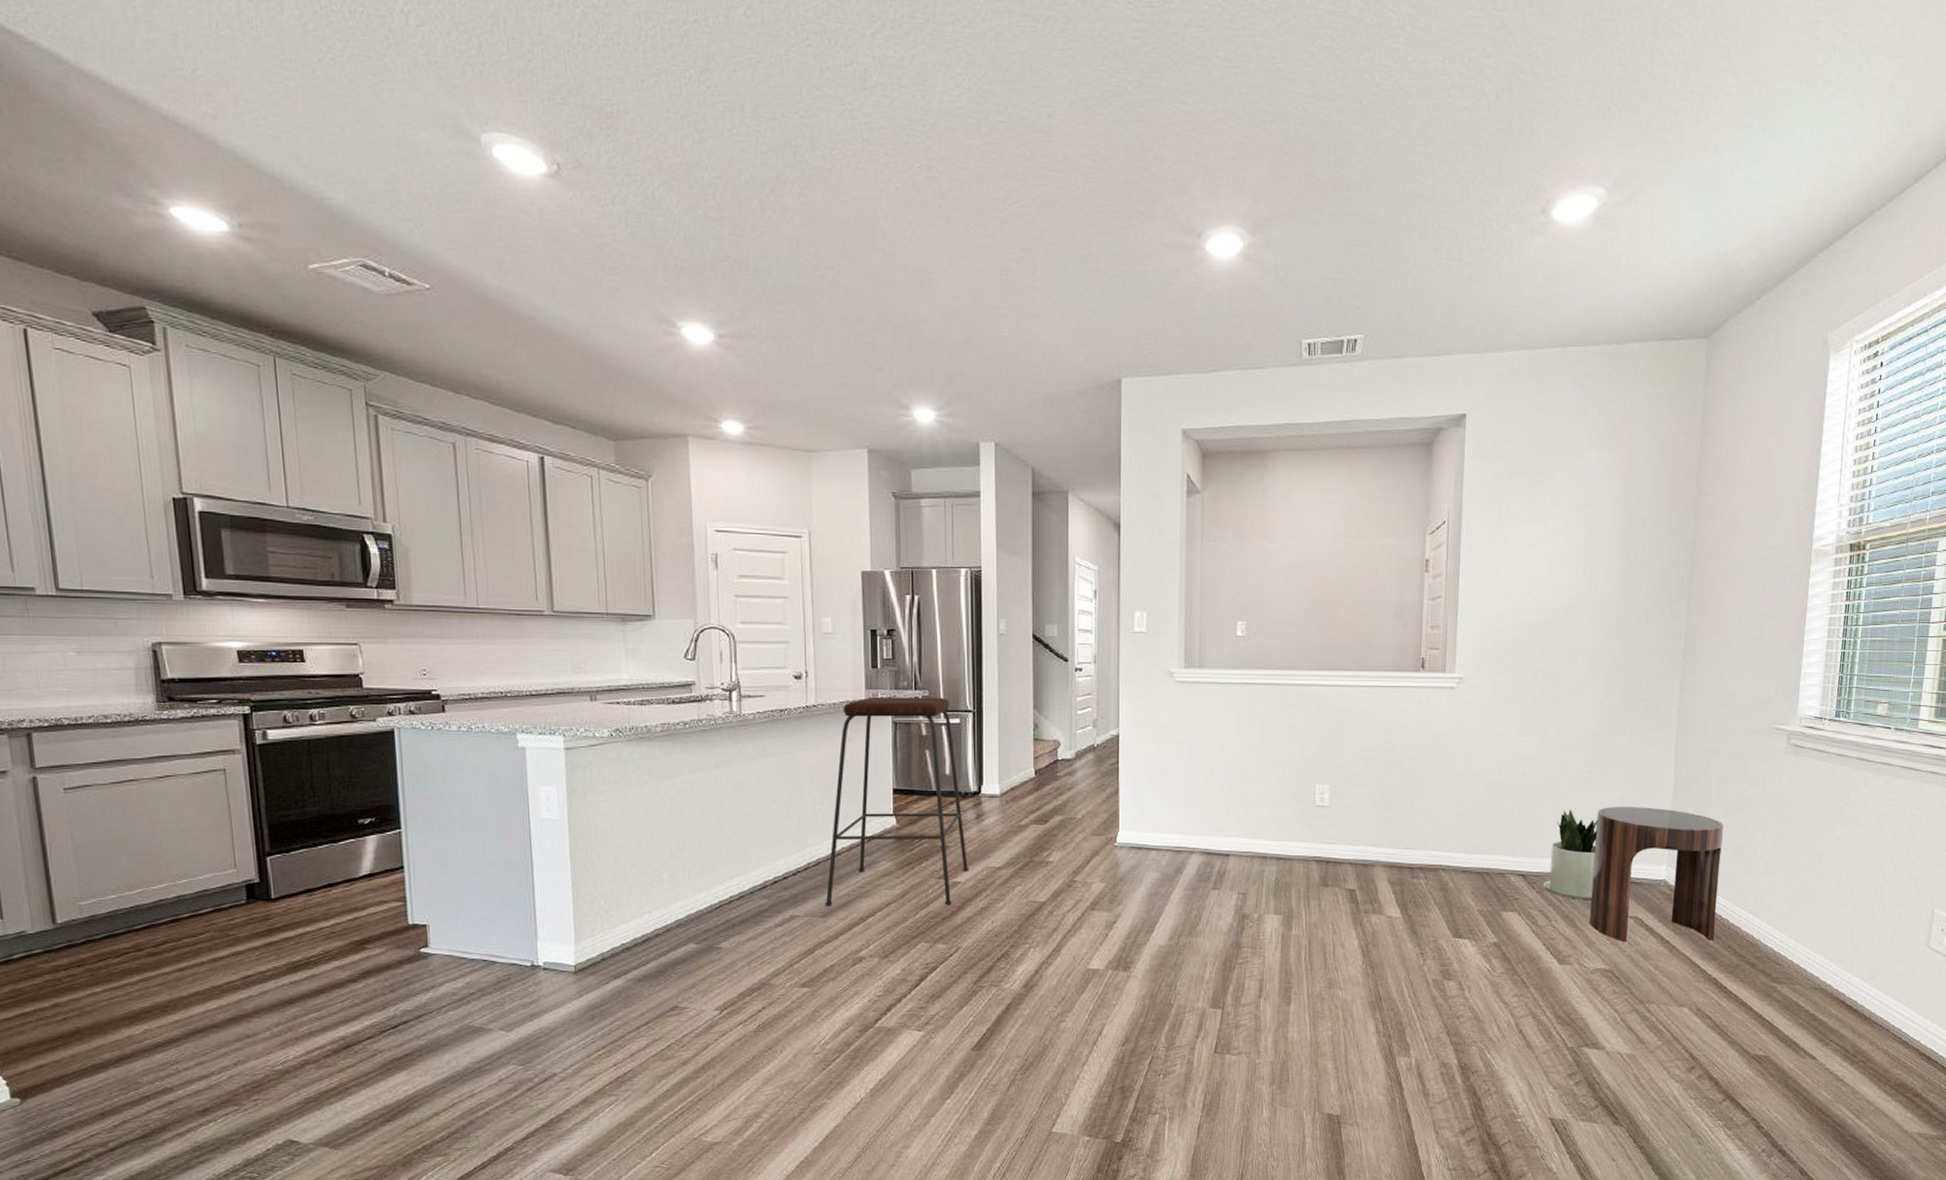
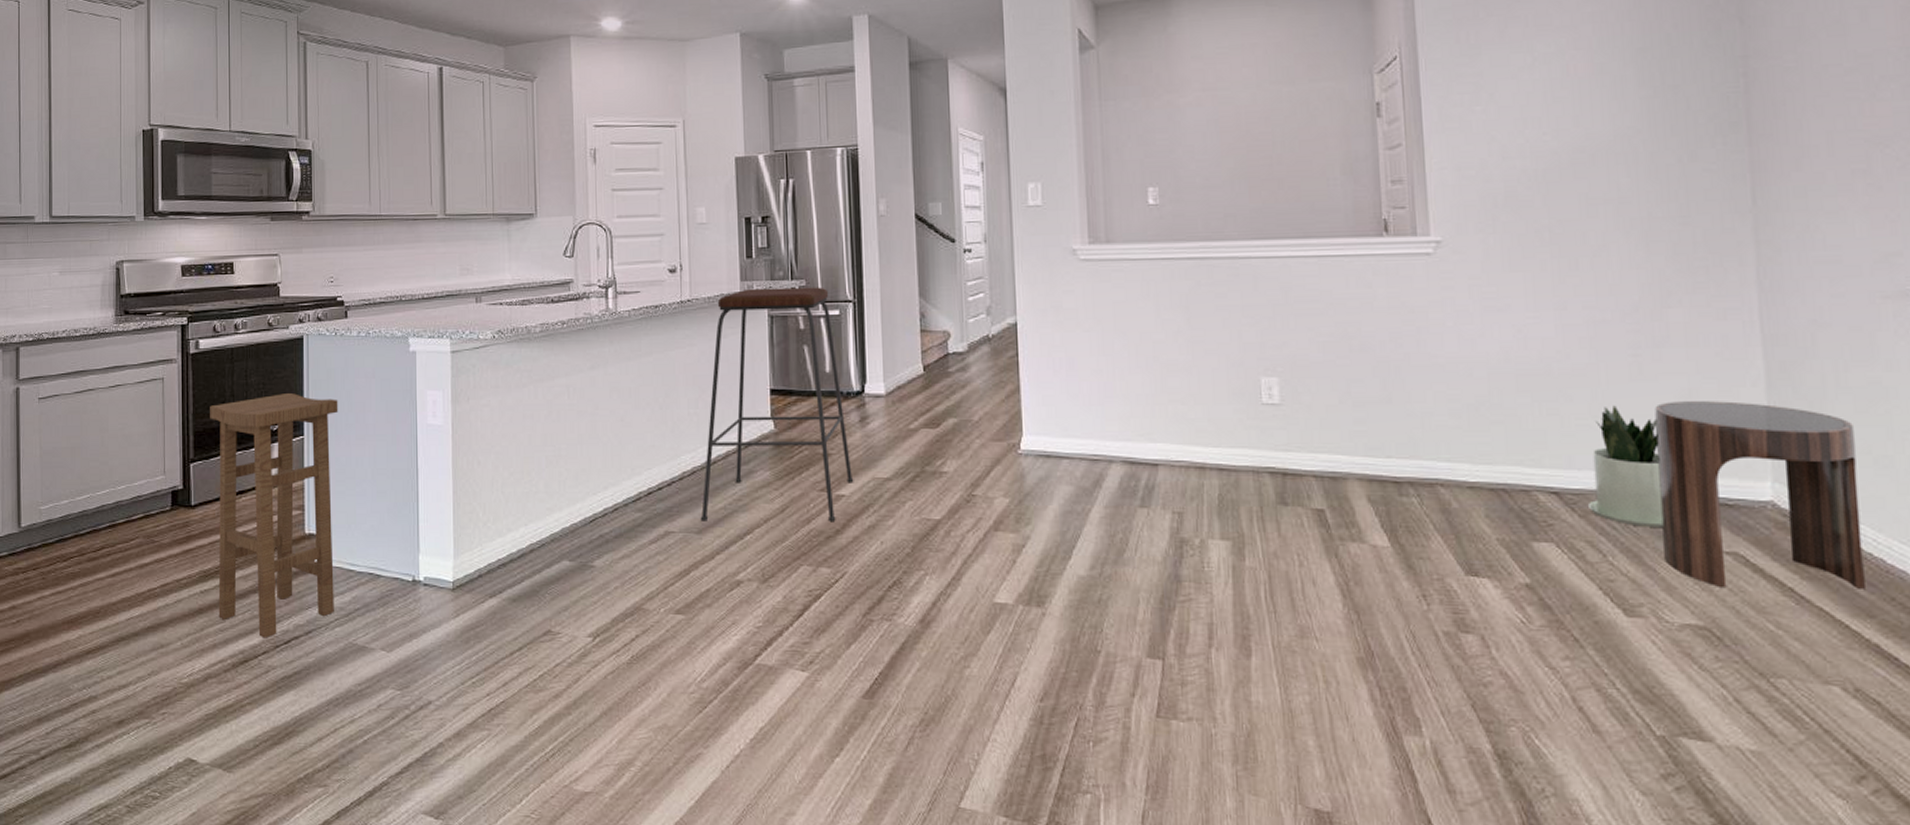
bar stool: none [286,786,446,1024] -> present [210,392,338,638]

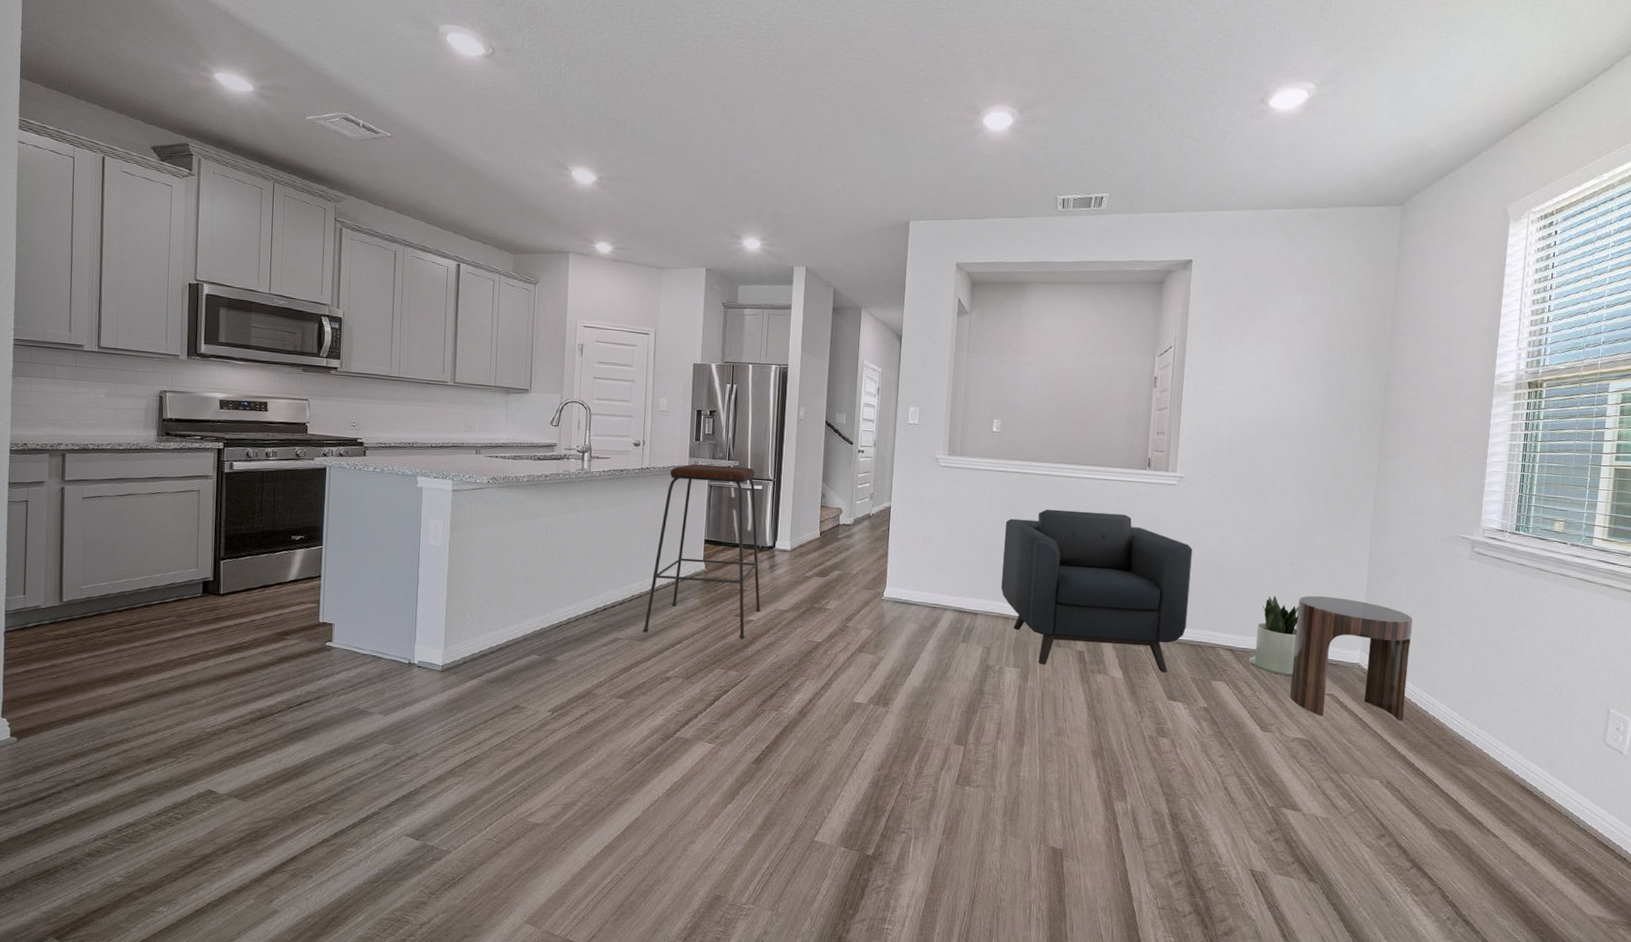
bar stool: present [210,392,338,638] -> none [240,510,354,701]
armchair: none [1182,303,1479,534] -> present [1001,509,1193,673]

